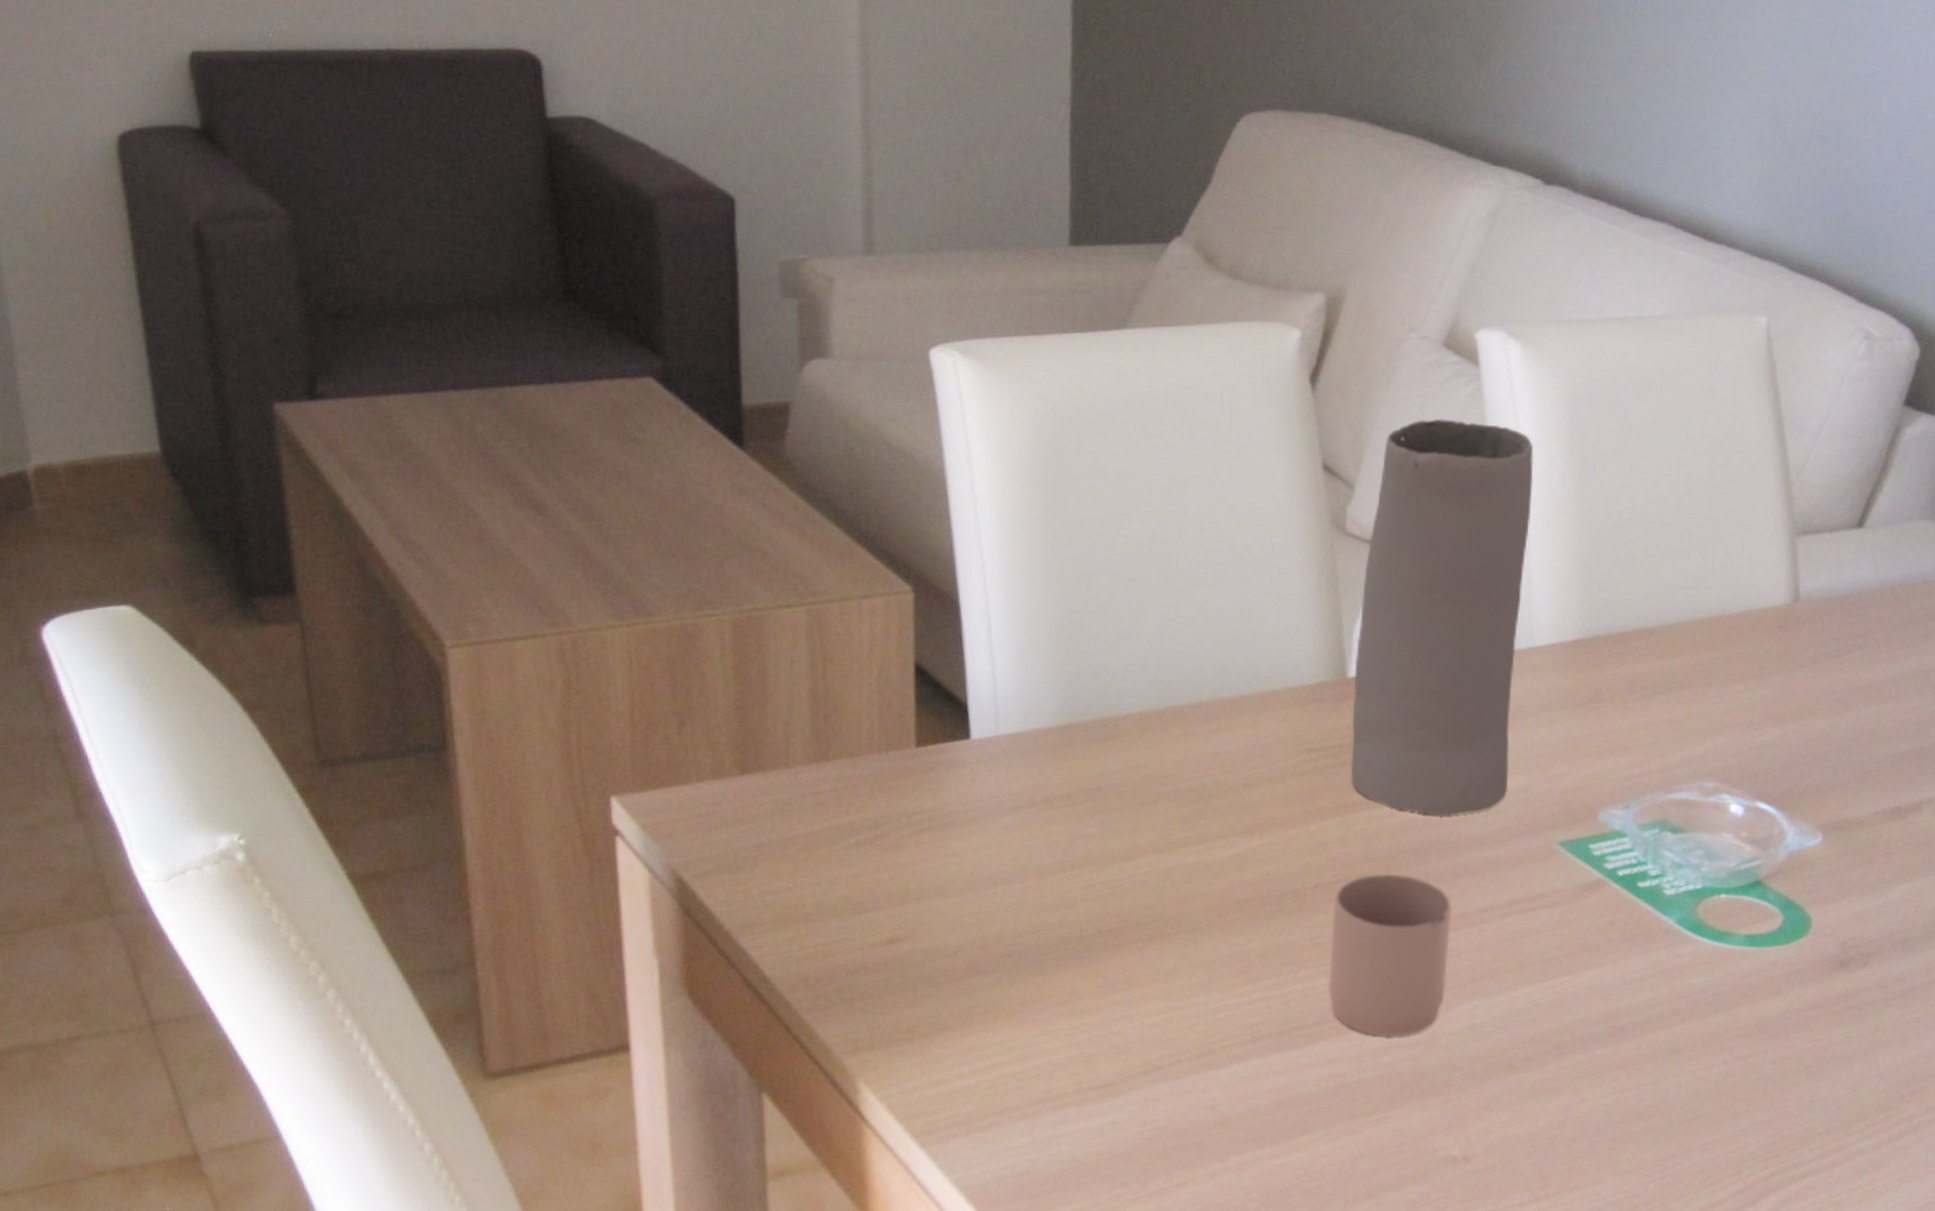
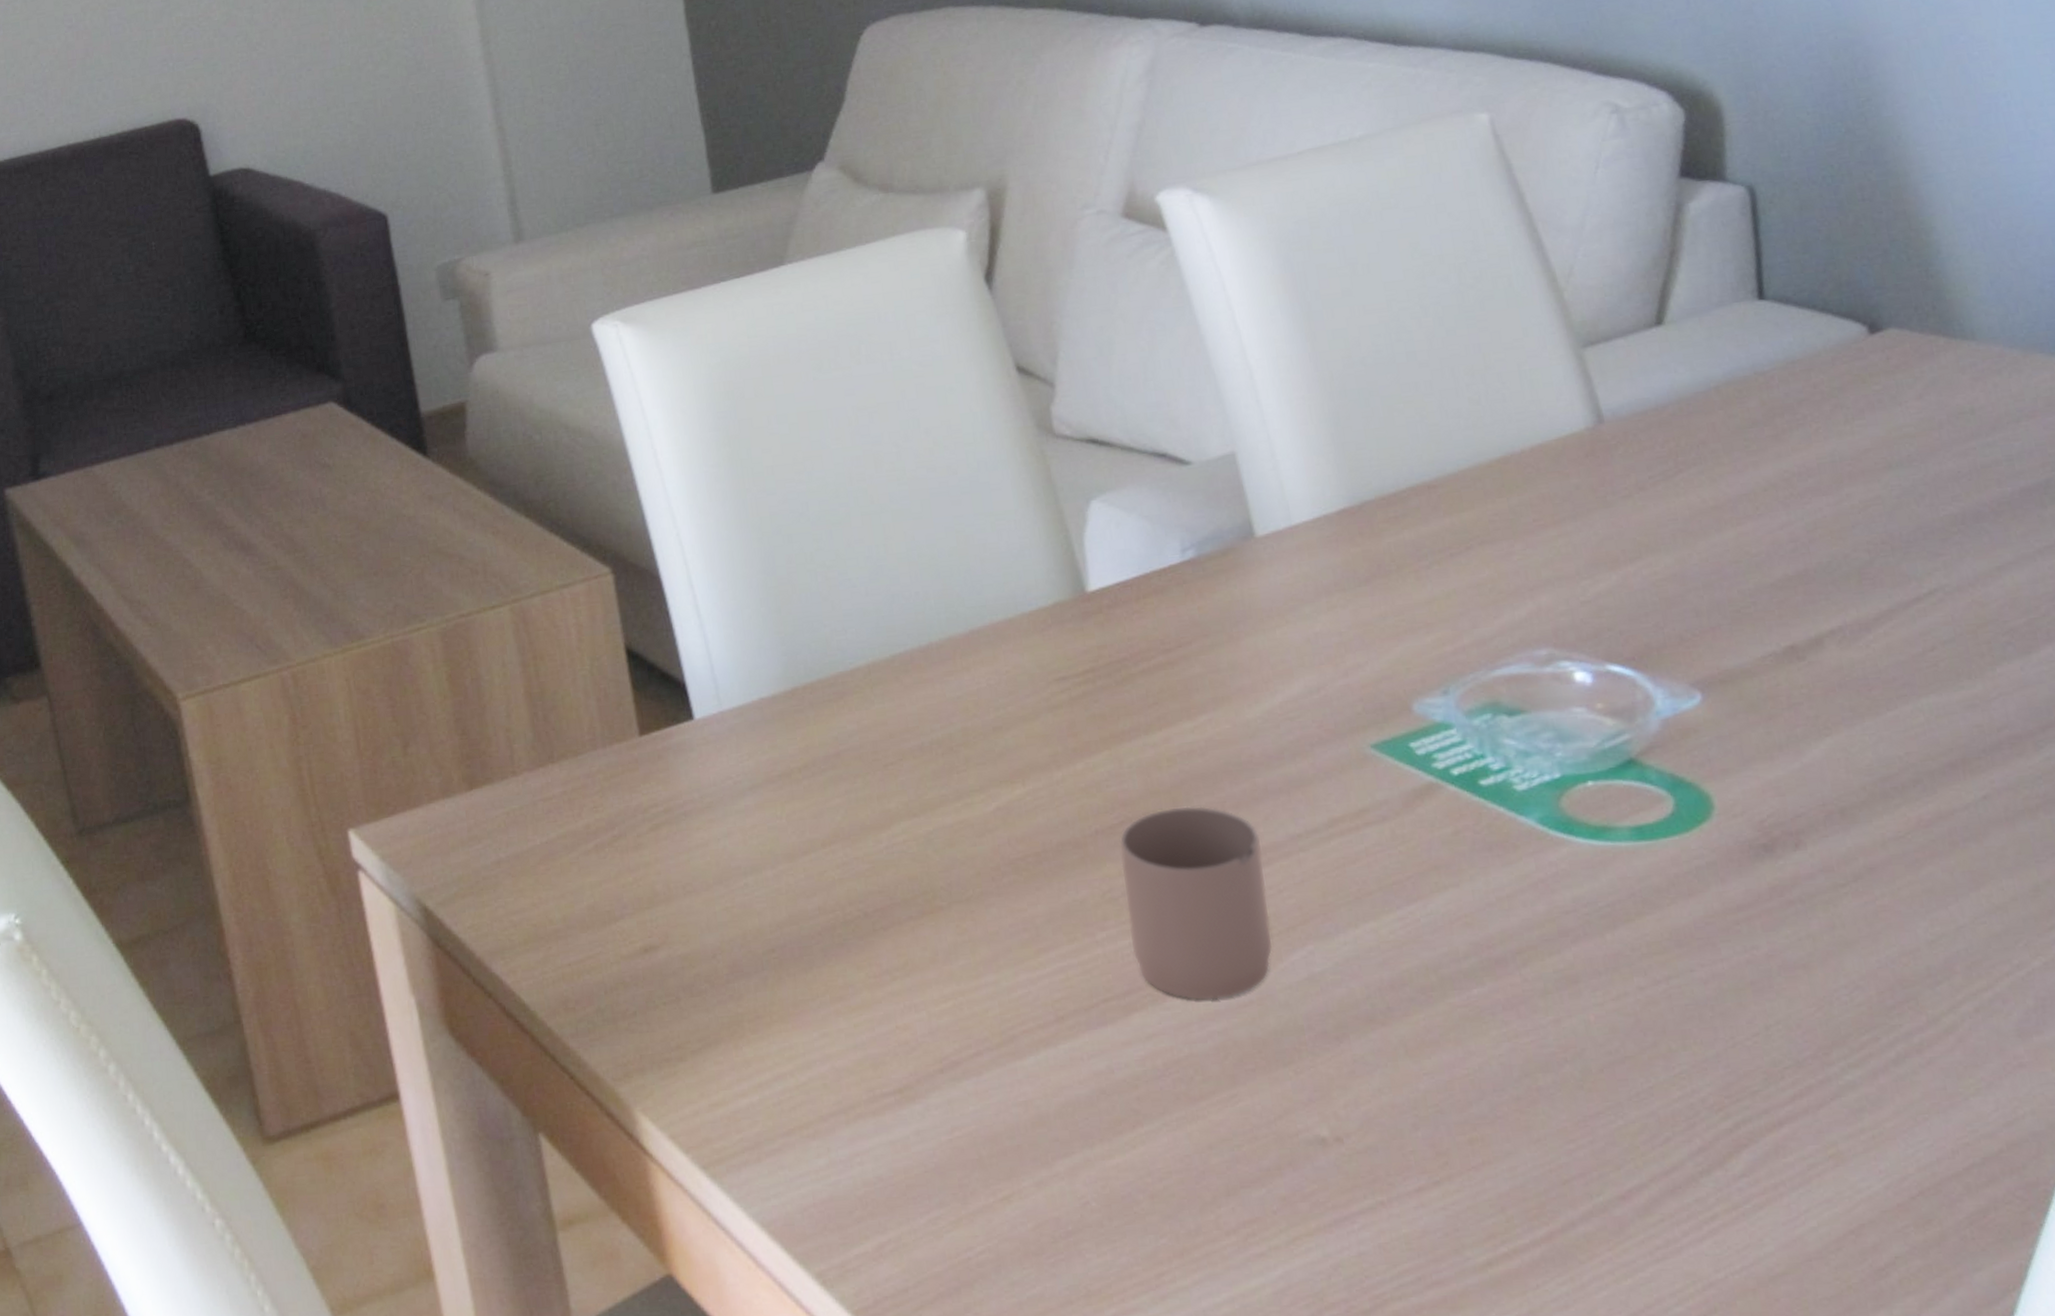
vase: present [1350,418,1534,816] -> none [1079,289,1298,733]

